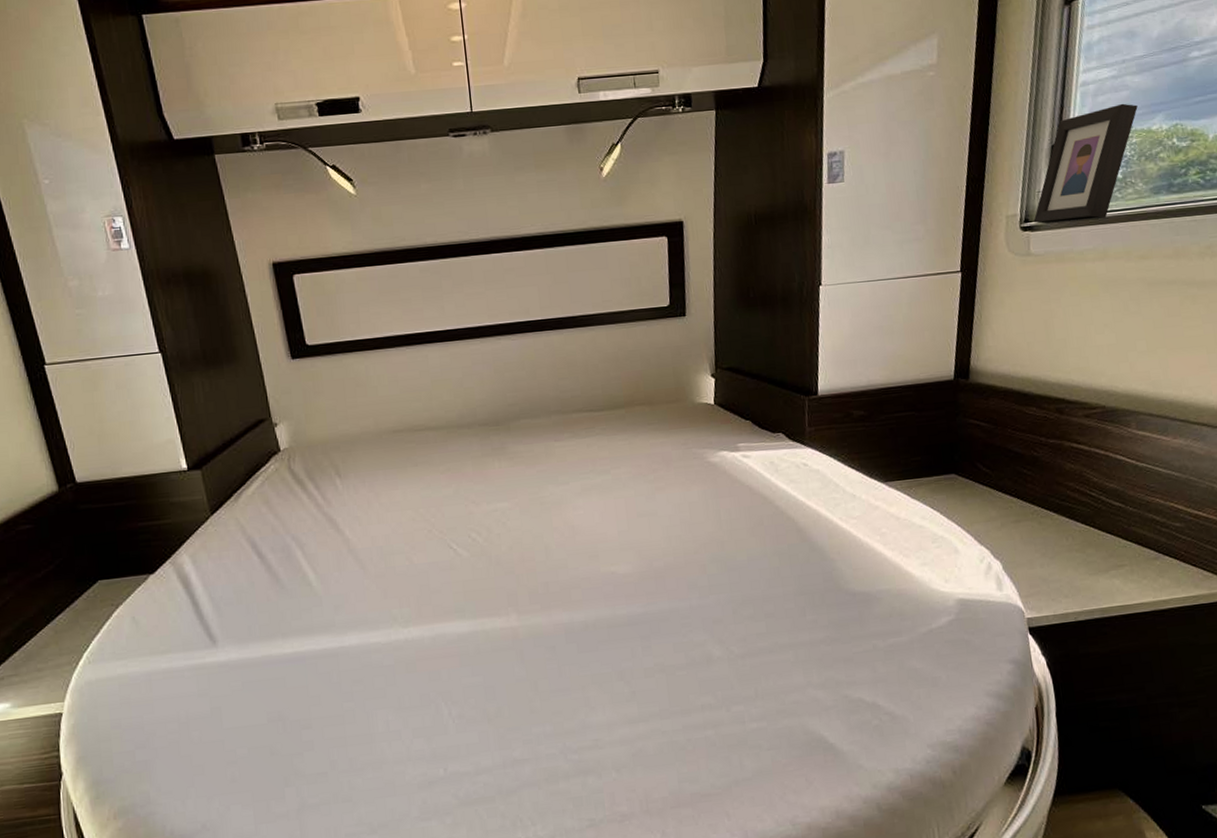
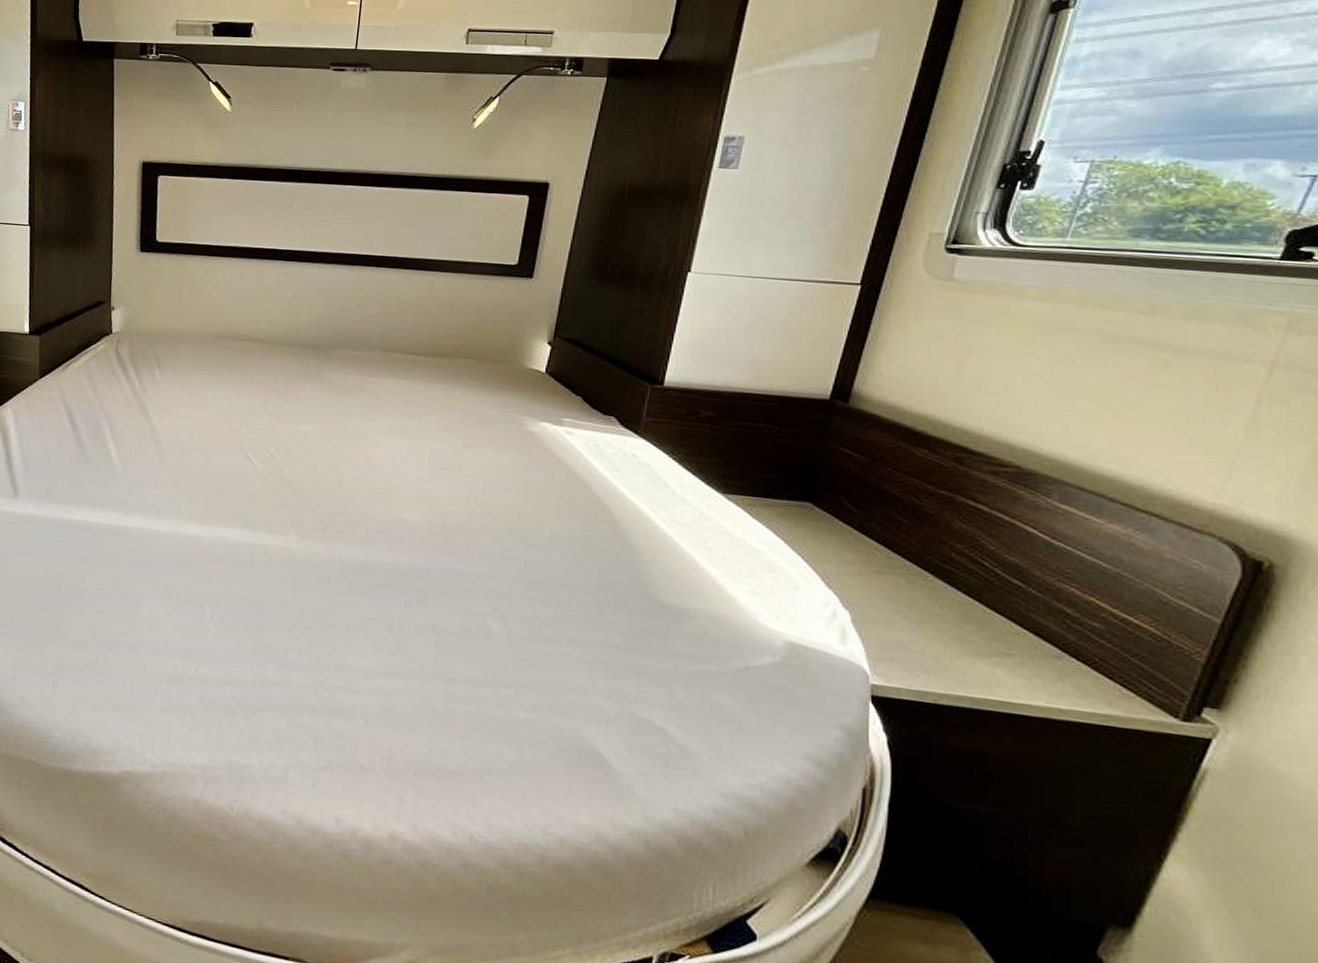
picture frame: present [1033,103,1138,225] -> none [964,129,1128,255]

